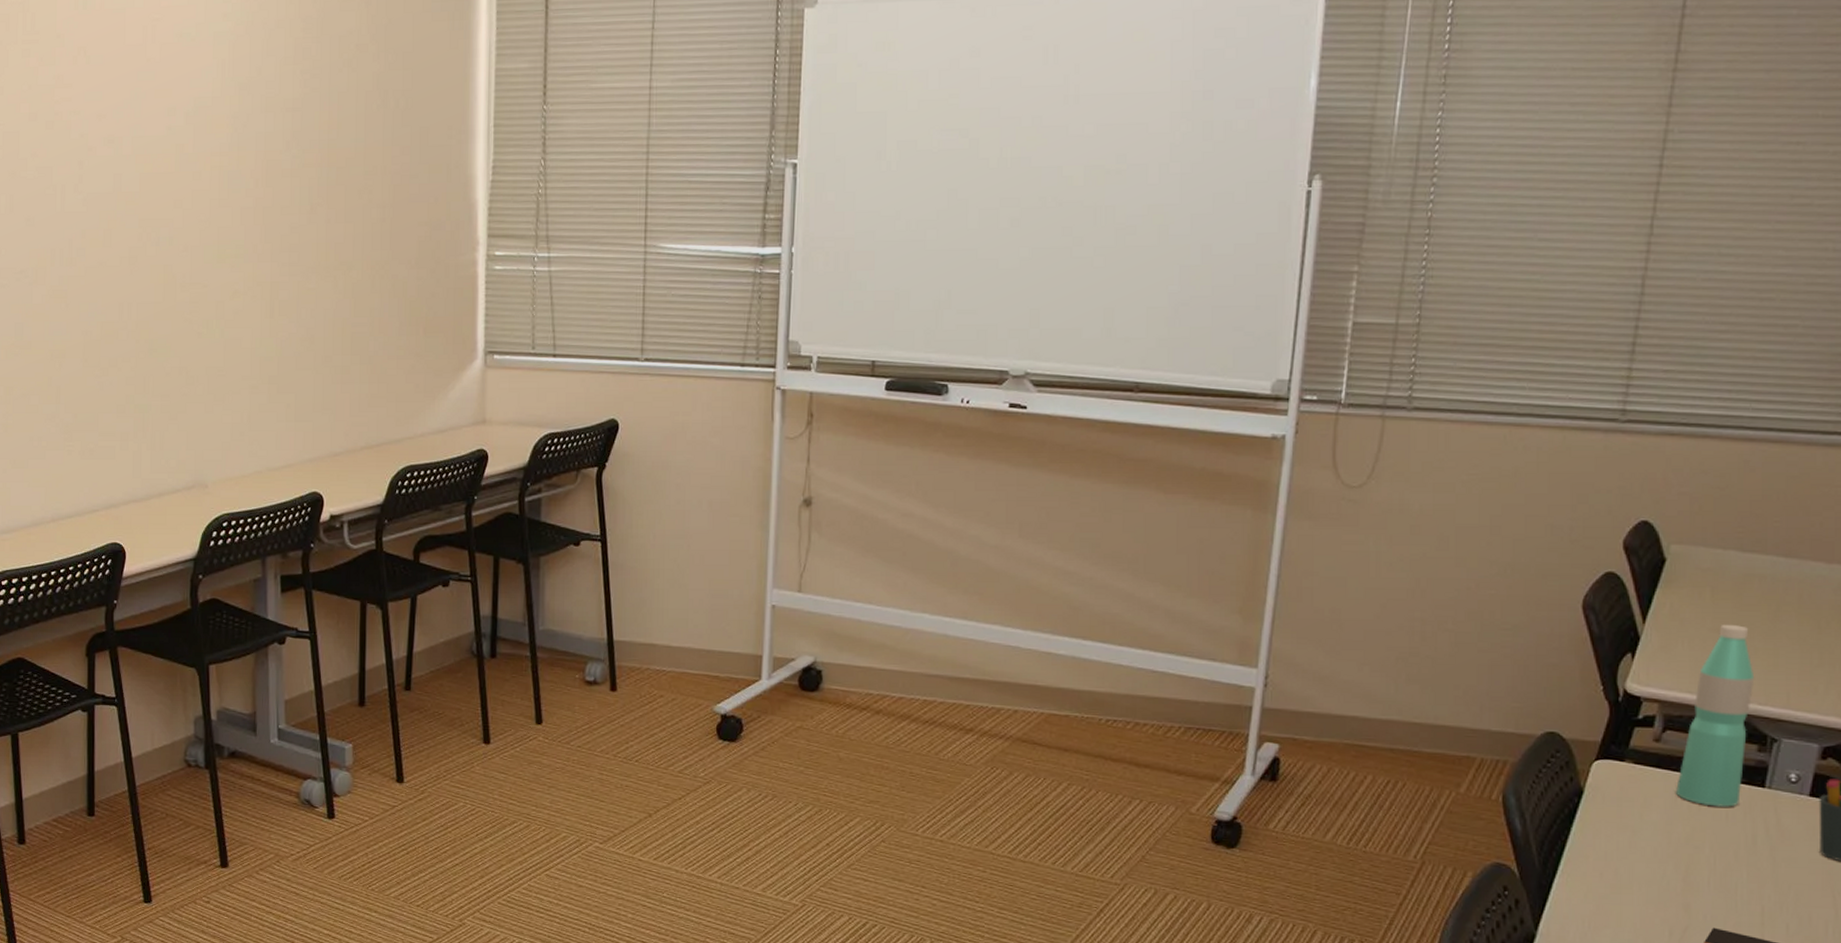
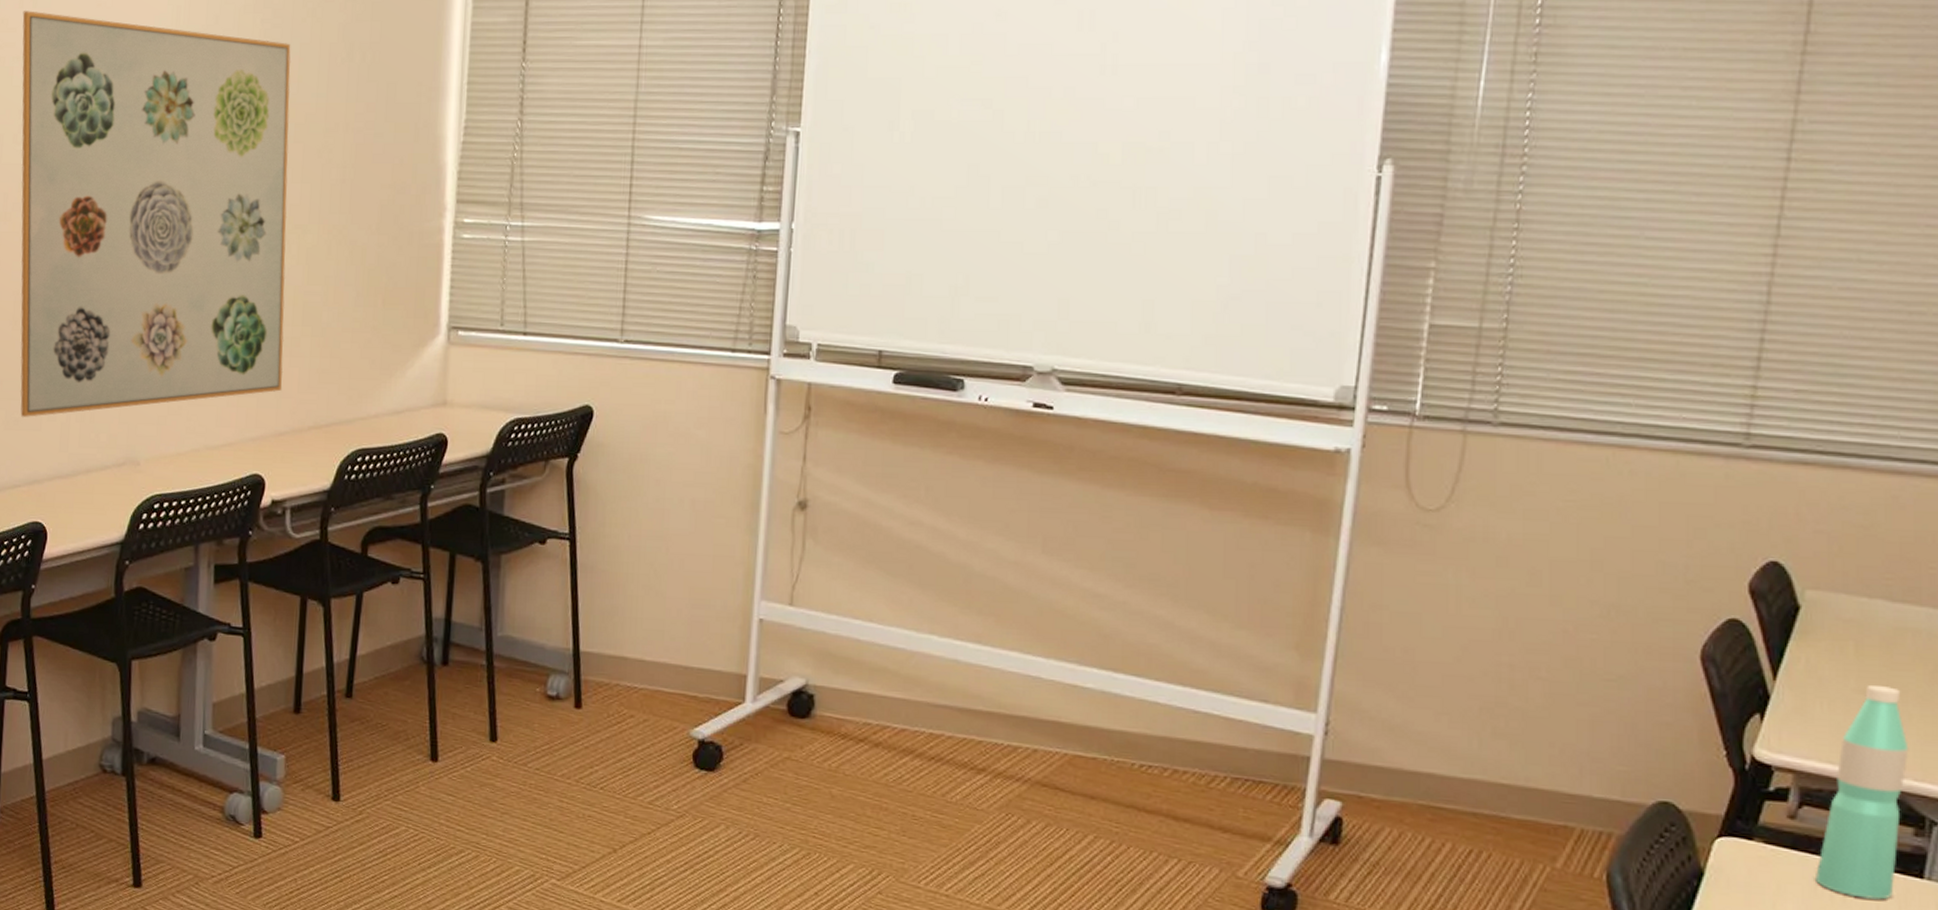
wall art: none [77,67,336,447] -> present [20,11,291,417]

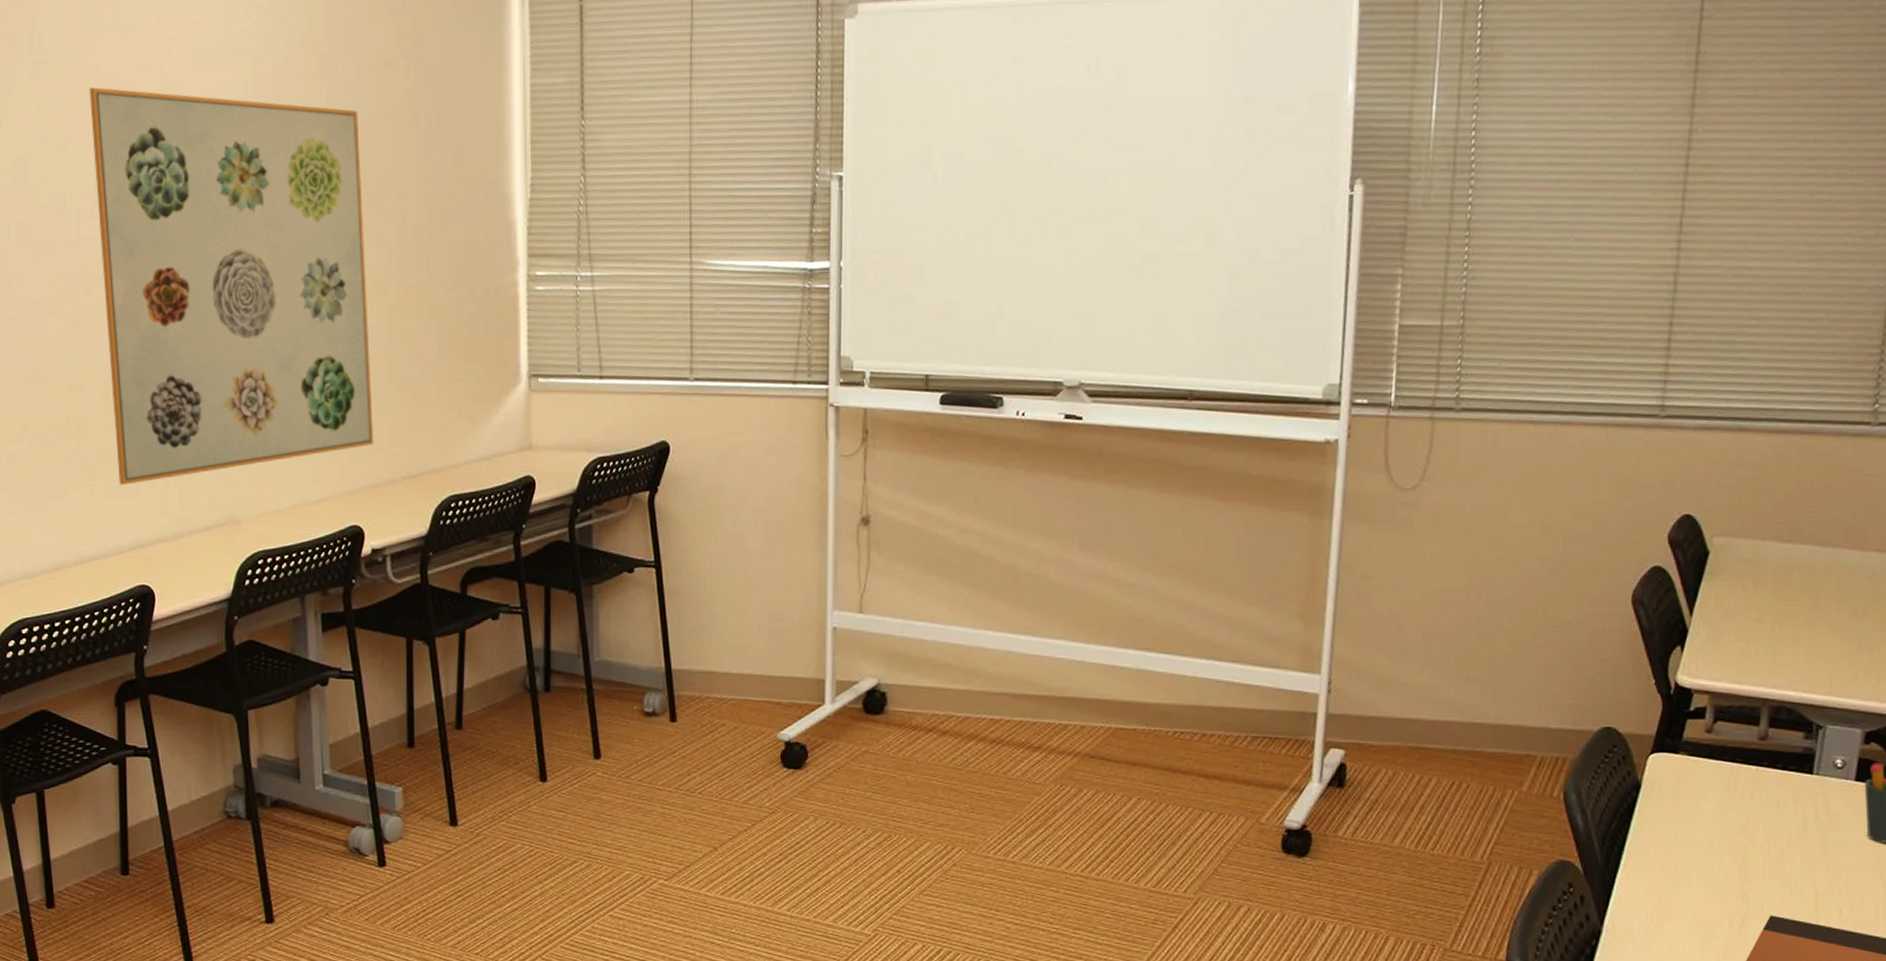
water bottle: present [1816,684,1909,900] -> none [1729,613,1799,795]

